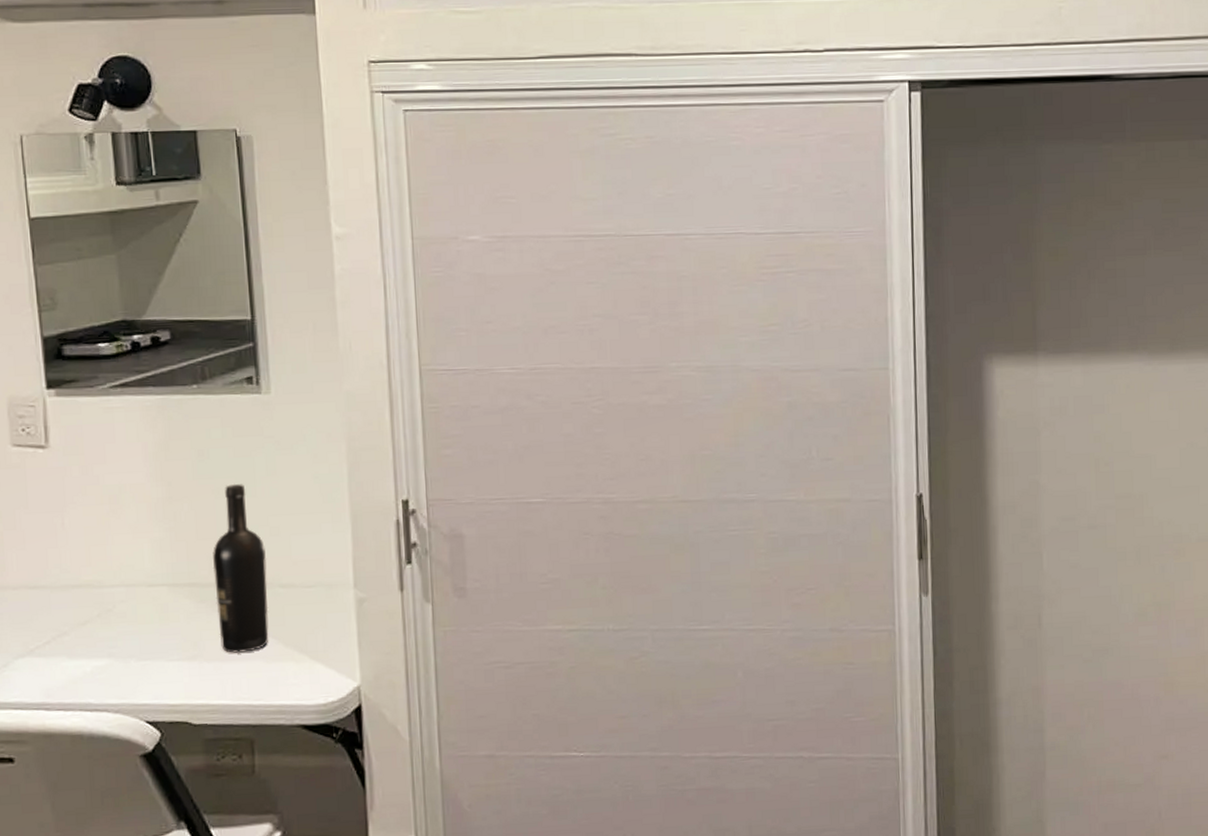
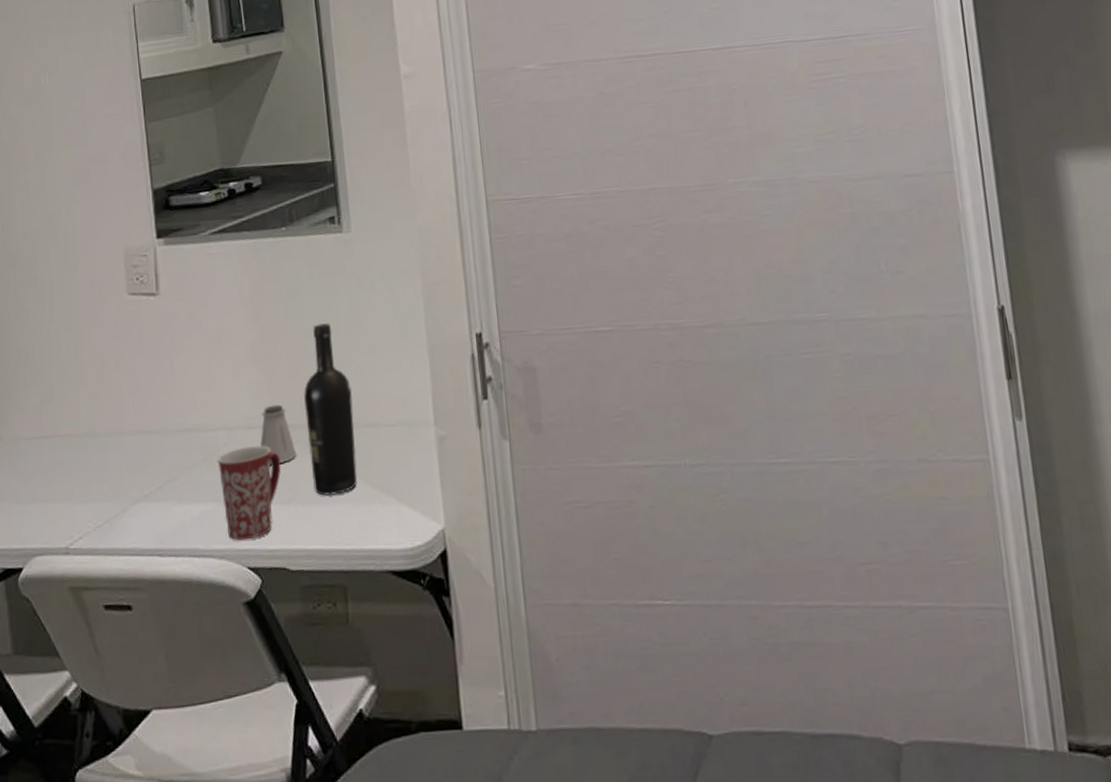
mug: none [113,602,186,696] -> present [217,444,281,541]
saltshaker: none [163,563,203,622] -> present [260,404,297,464]

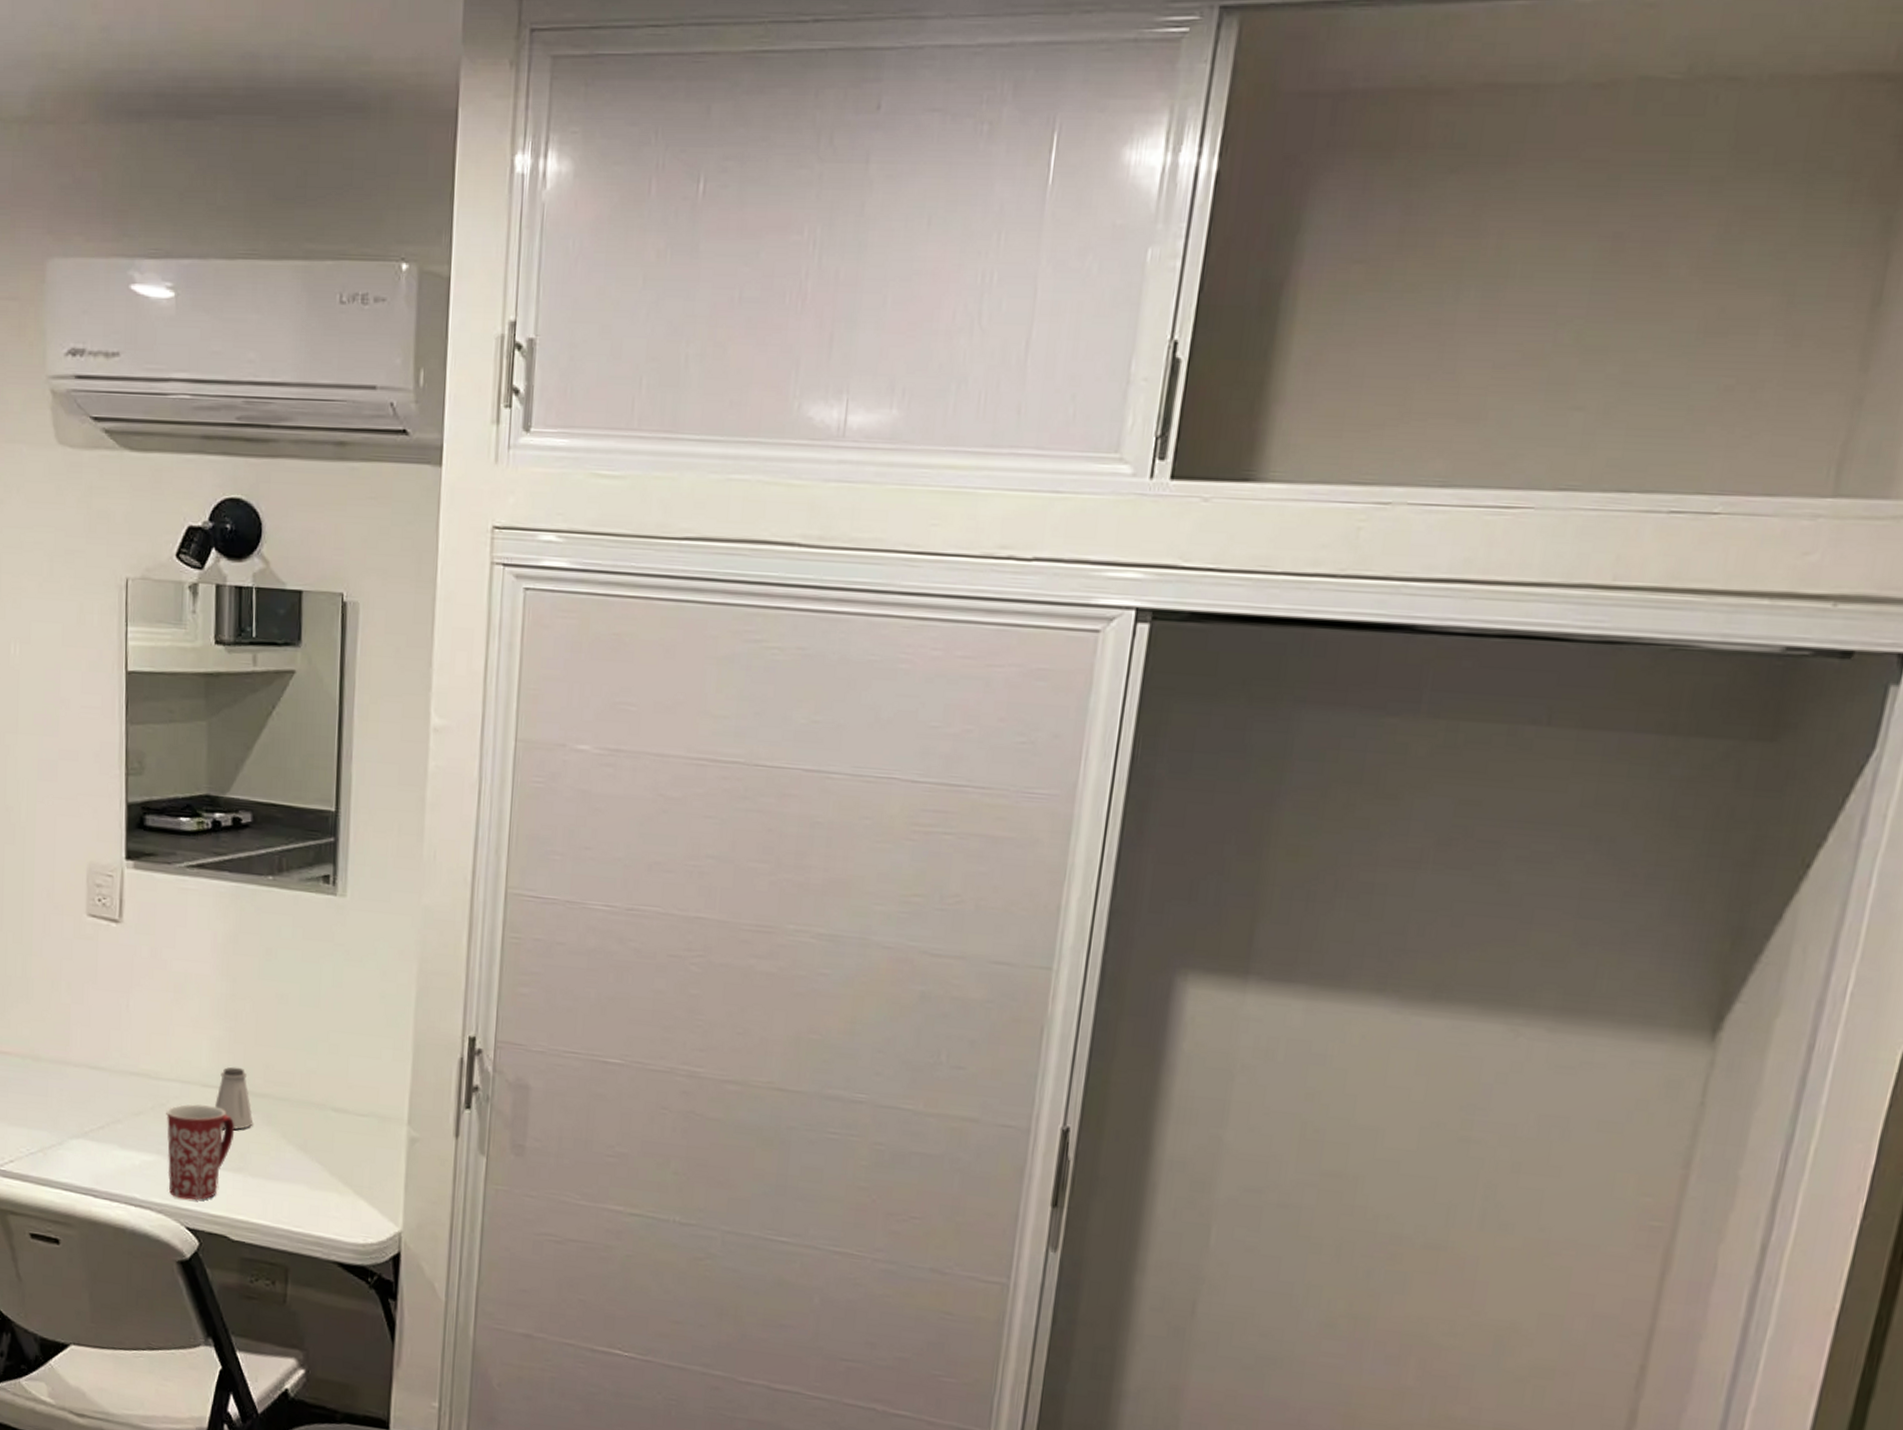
wine bottle: present [304,322,358,496] -> none [266,990,322,1174]

